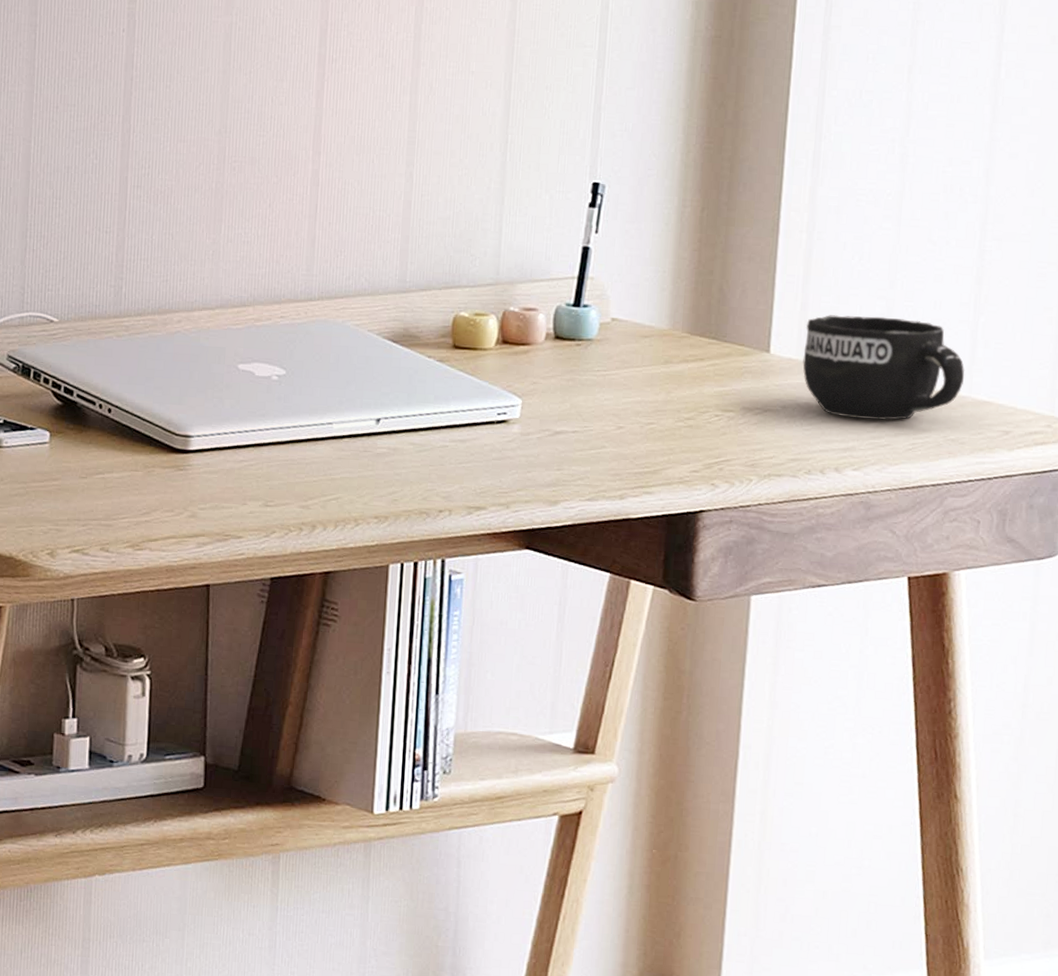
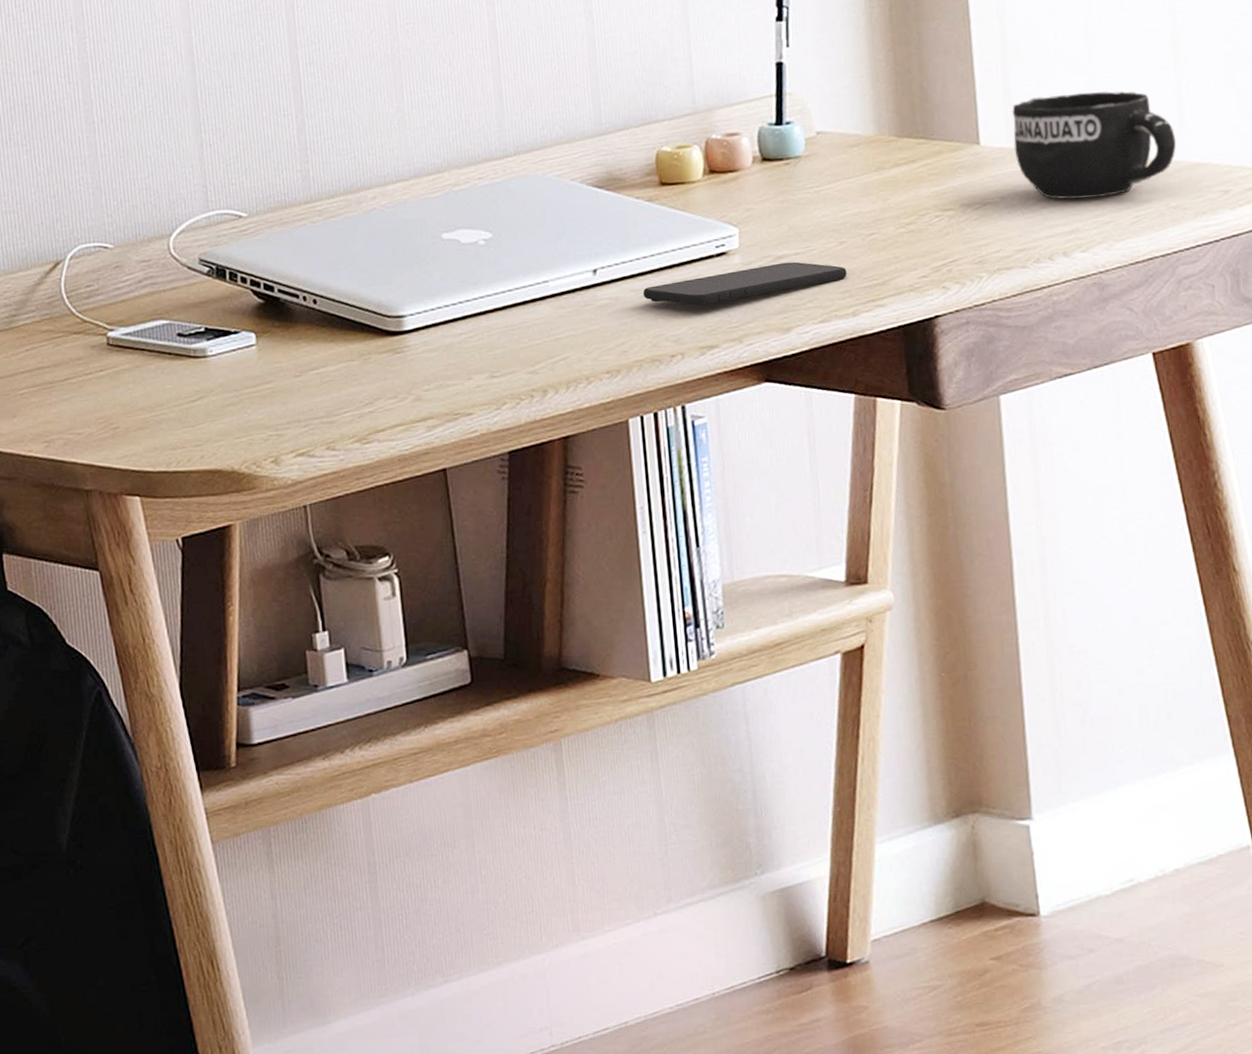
smartphone: none [420,438,621,468] -> present [642,262,847,306]

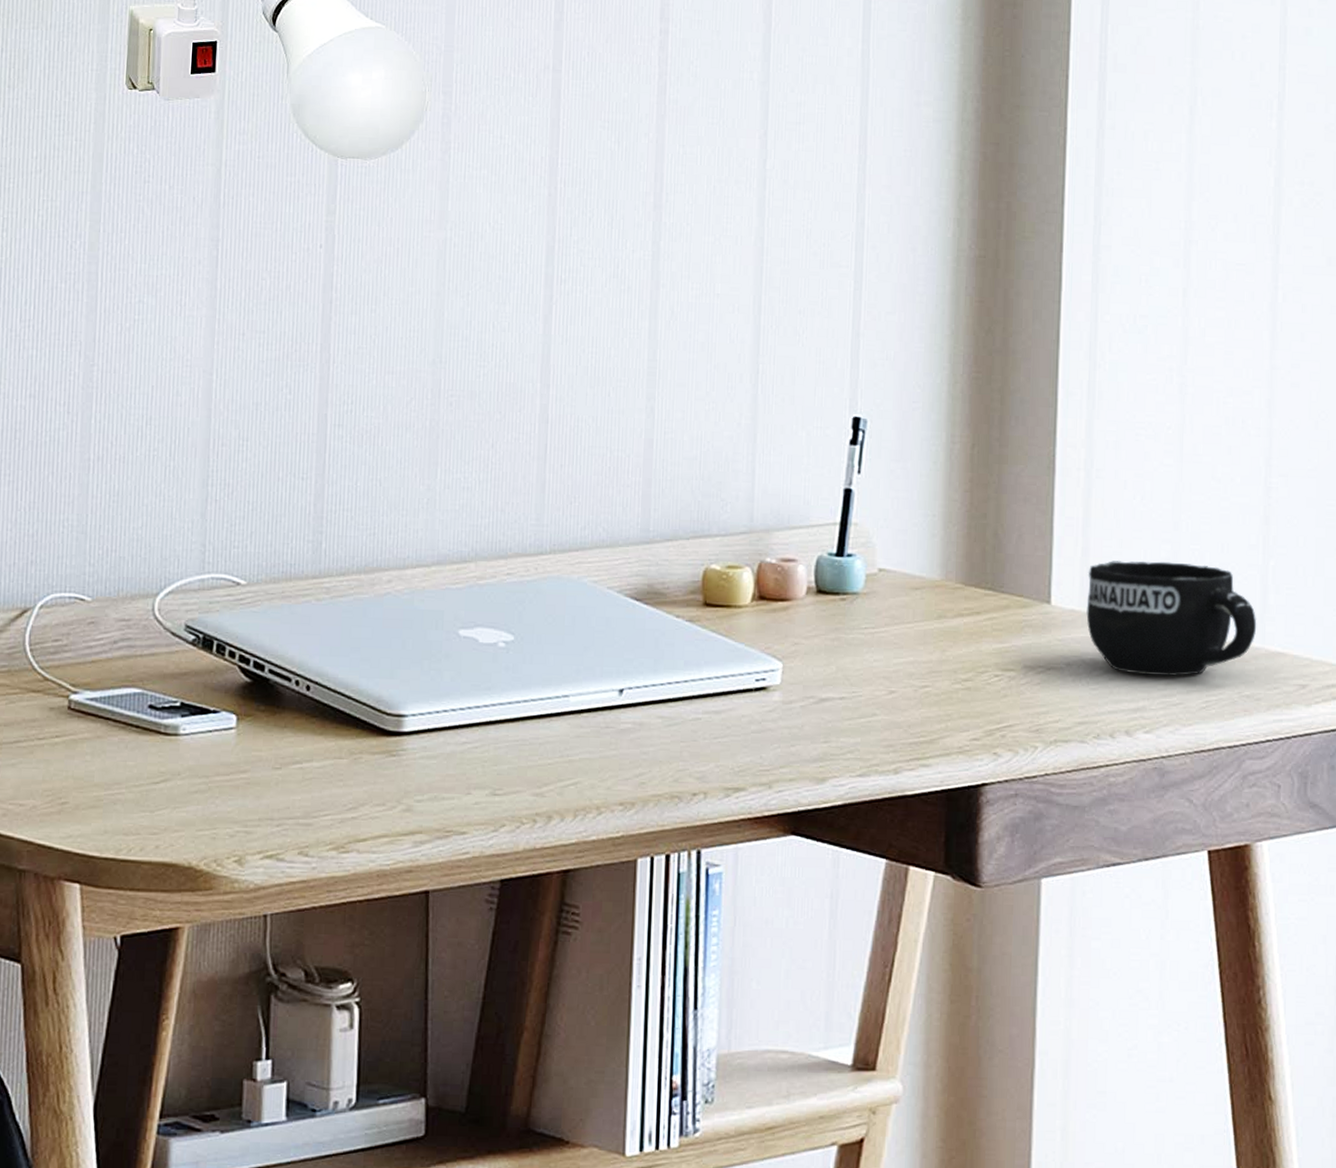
smartphone: present [642,262,847,306] -> none [670,706,893,742]

